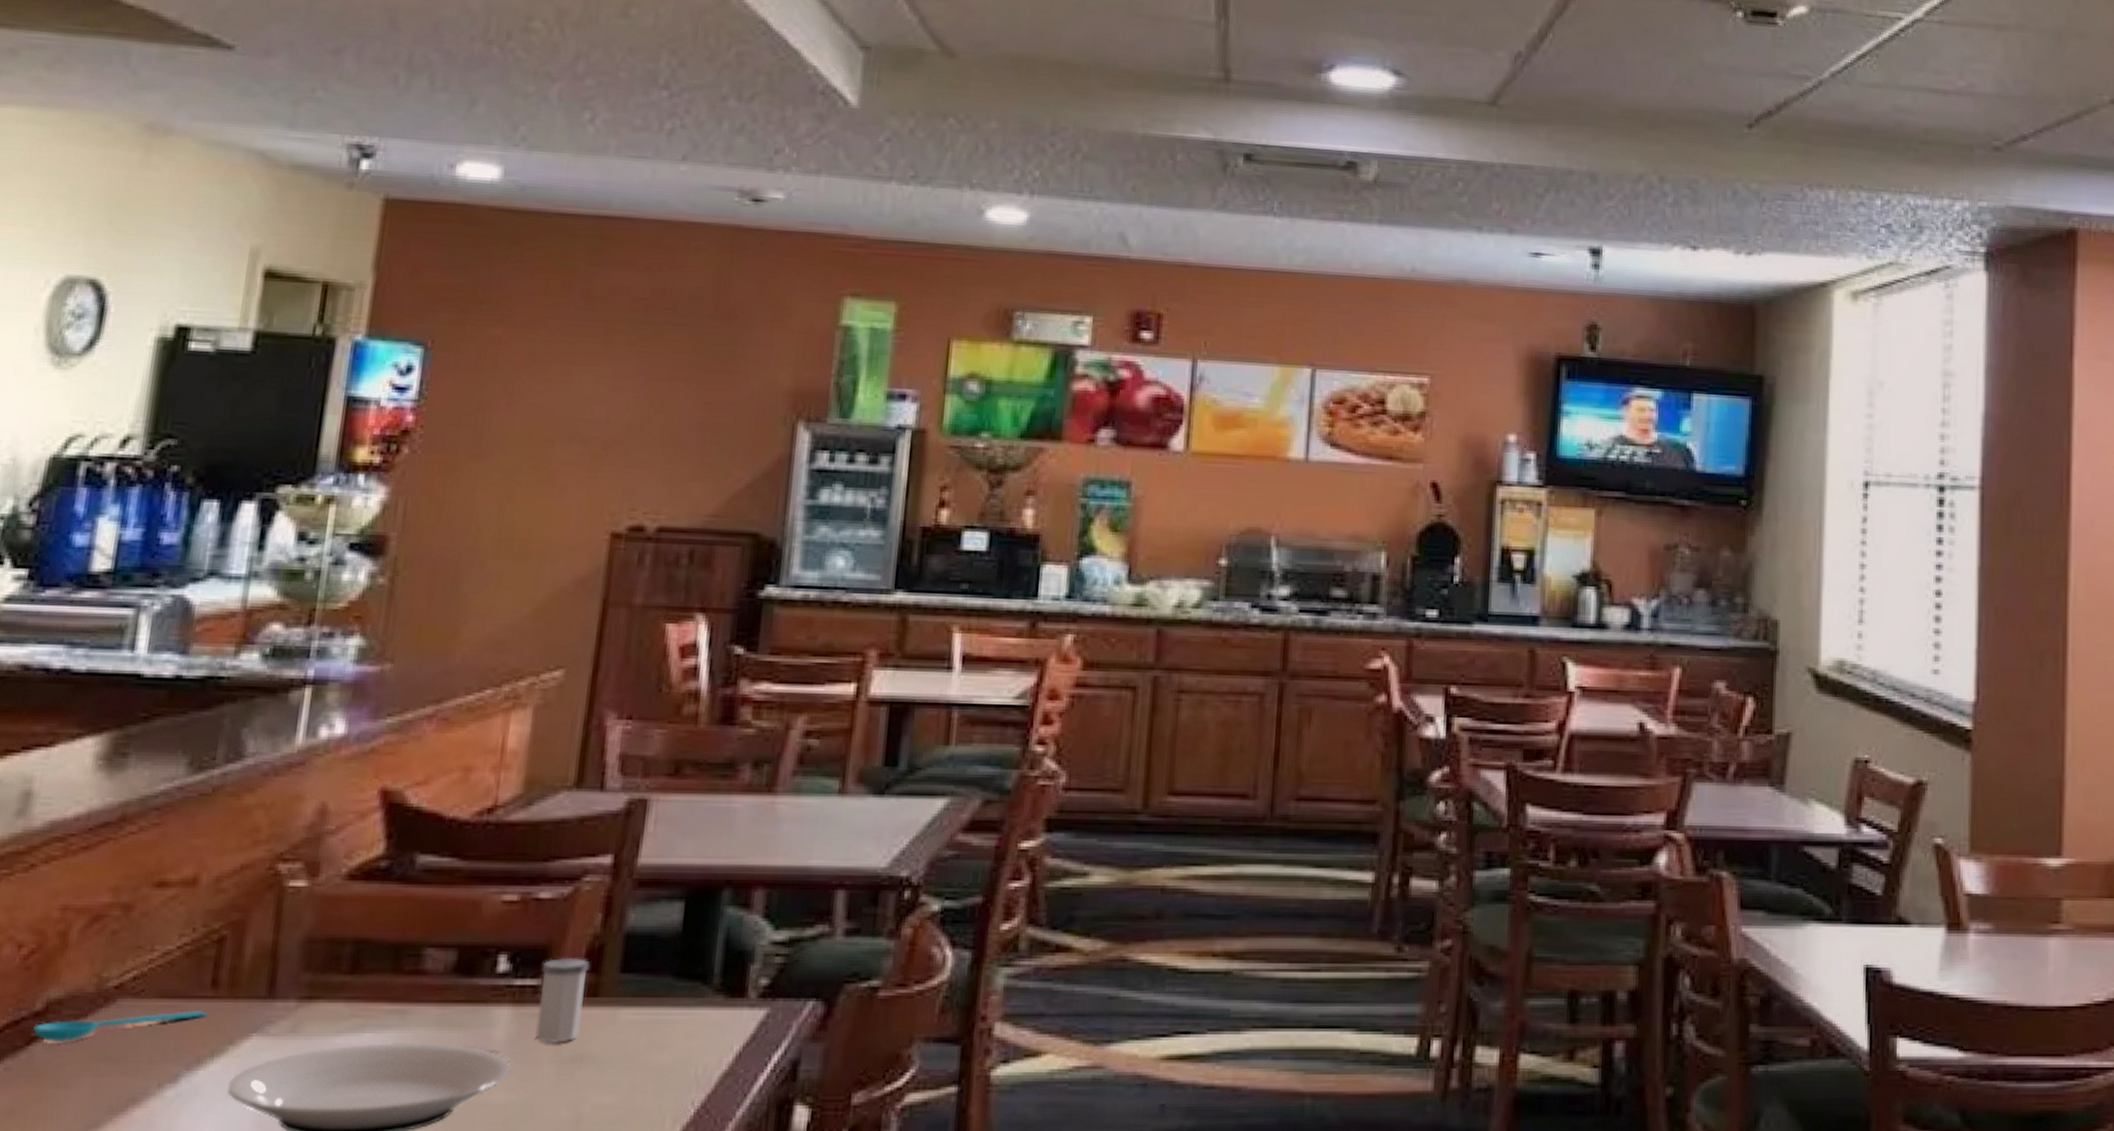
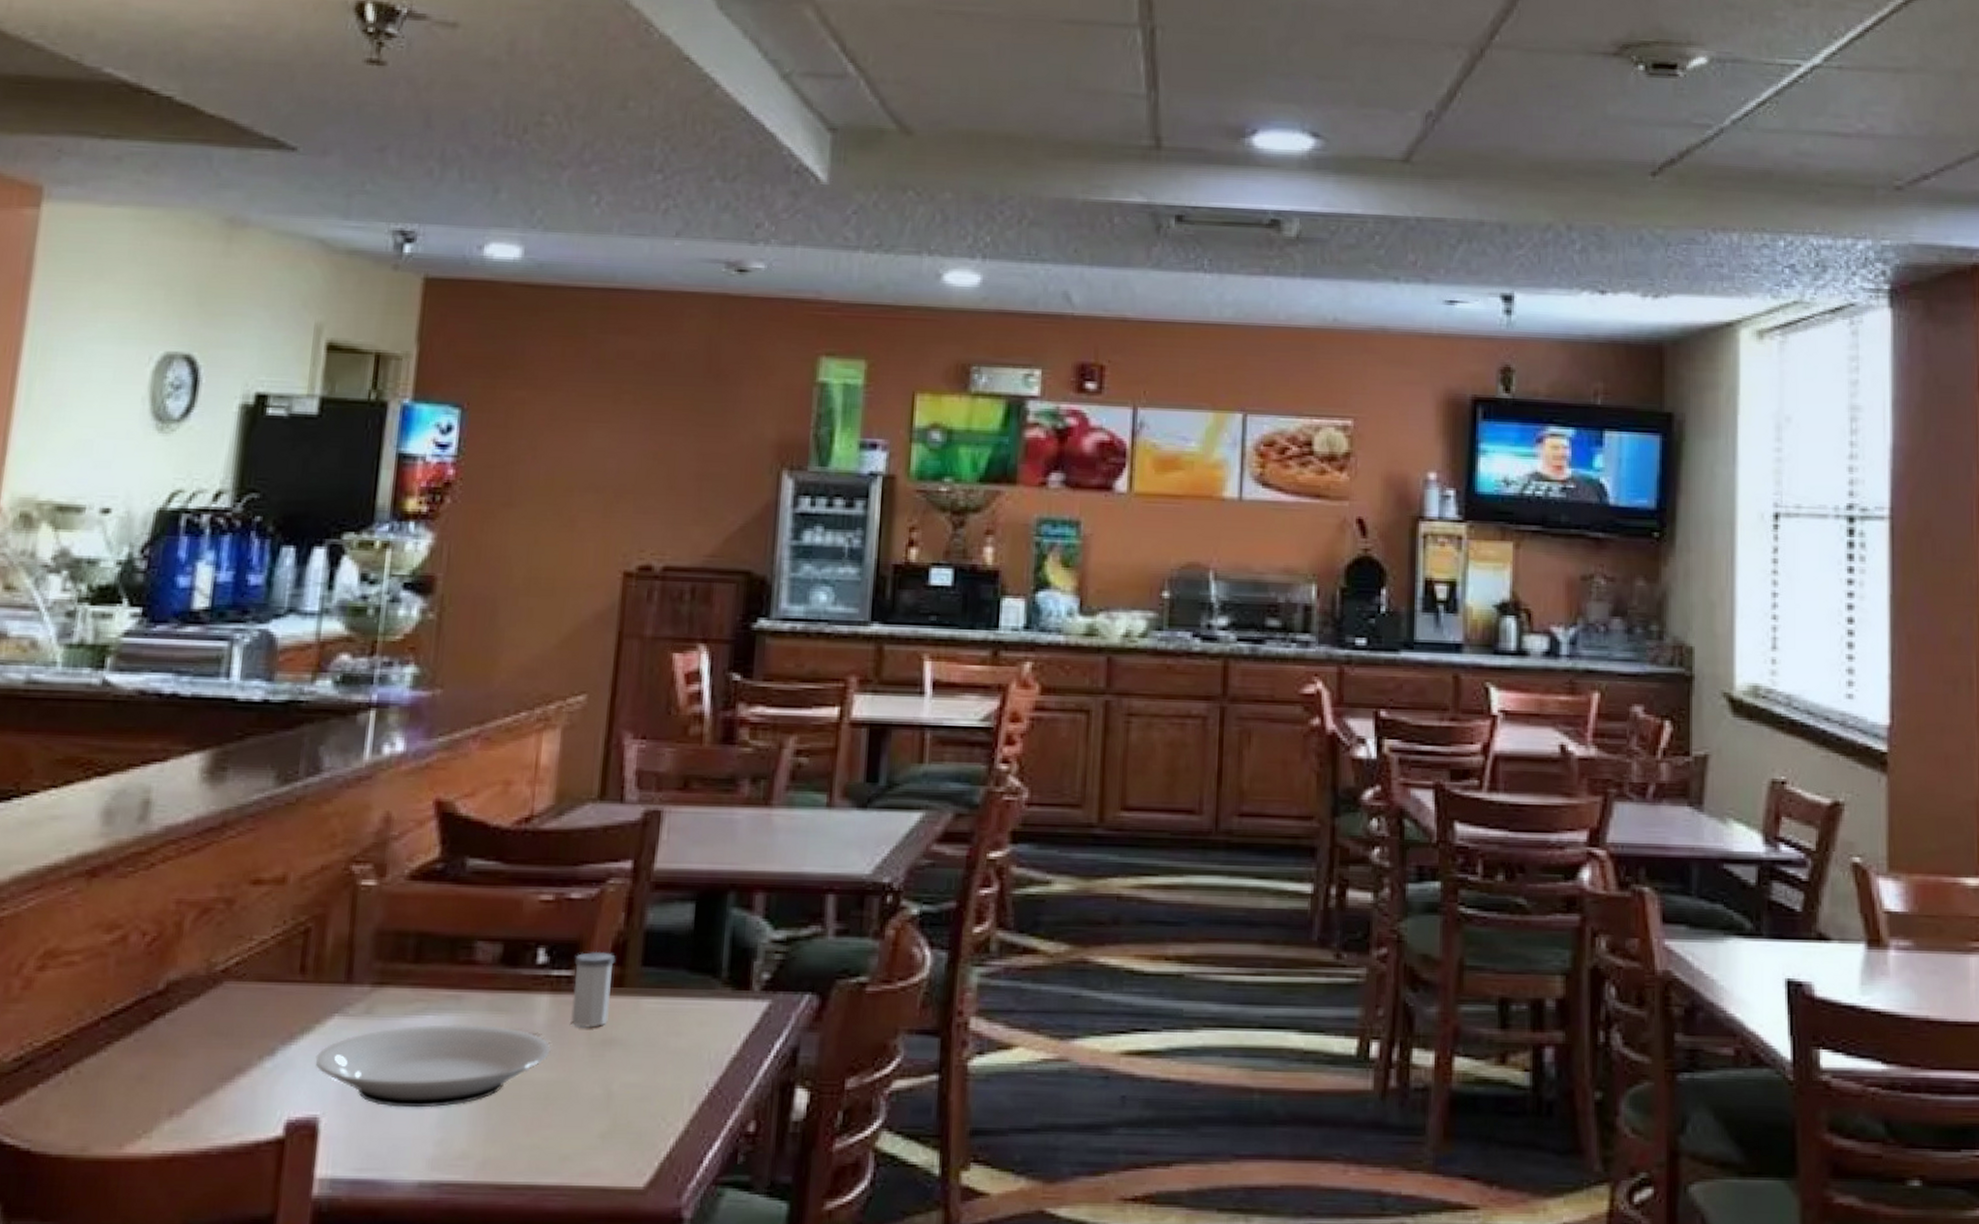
spoon: present [33,1010,208,1041] -> none [157,992,298,1017]

